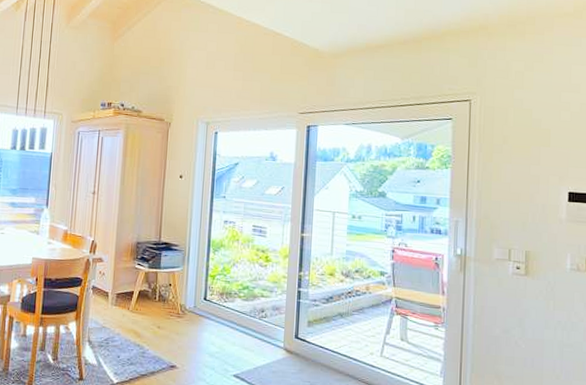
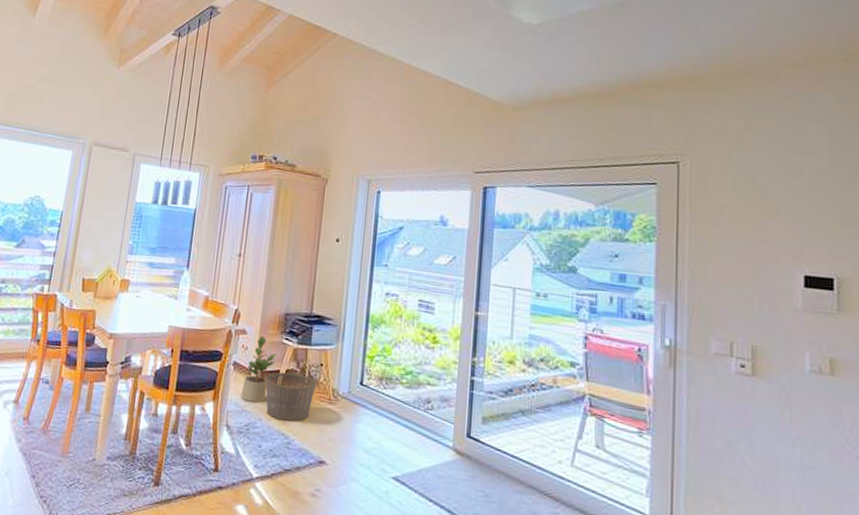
potted plant: none [100,262,131,320] -> present [241,335,278,403]
basket: none [120,292,168,335] -> present [264,372,318,422]

